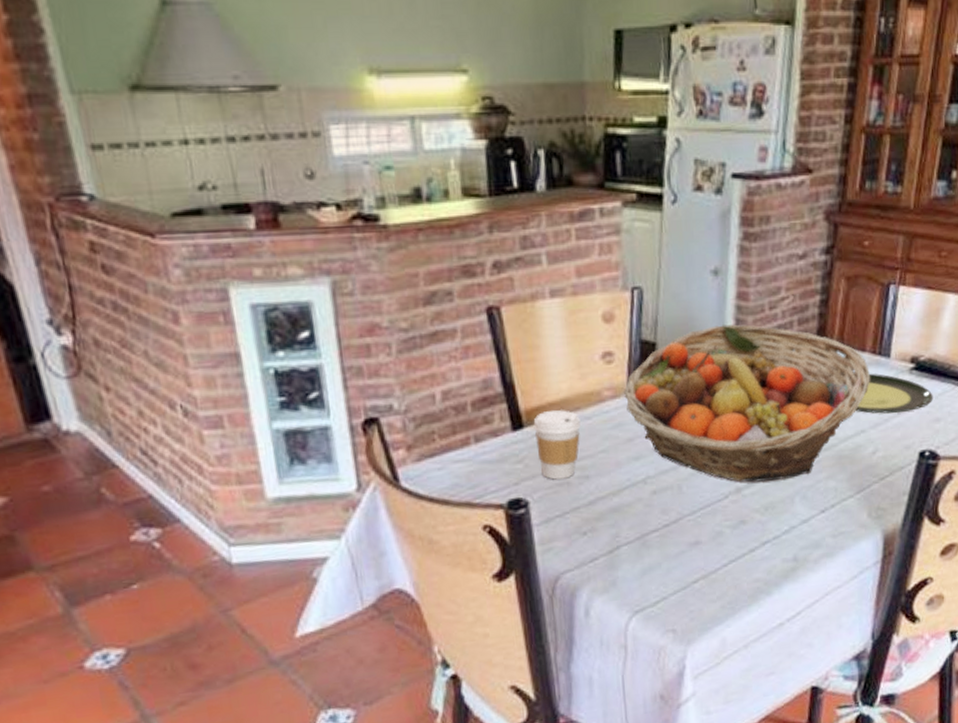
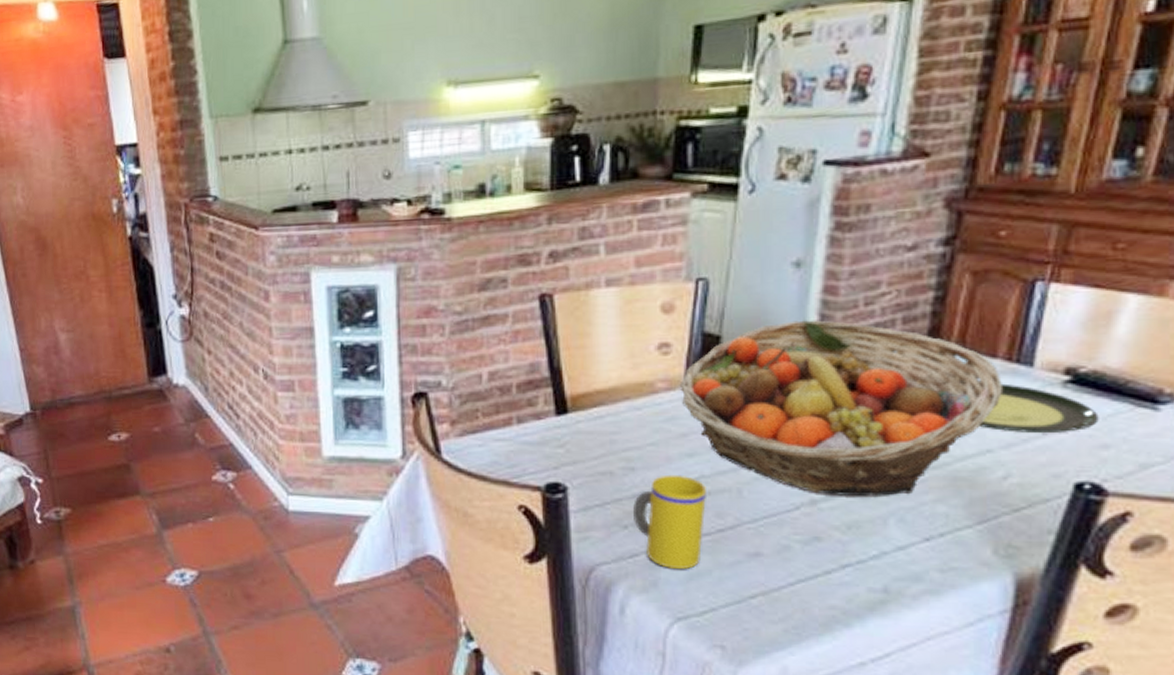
coffee cup: present [533,410,581,480] -> none [578,398,629,468]
mug: none [590,478,654,567] -> present [633,474,708,570]

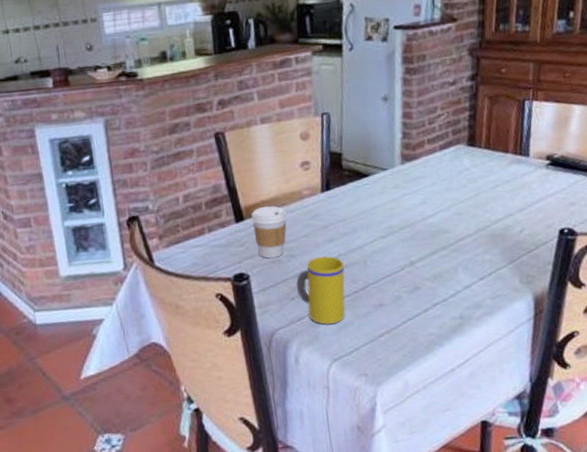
coffee cup: none [578,398,629,468] -> present [251,206,287,259]
fruit basket: present [679,320,1002,496] -> none [318,136,514,257]
plate: present [960,382,1099,433] -> none [490,169,568,201]

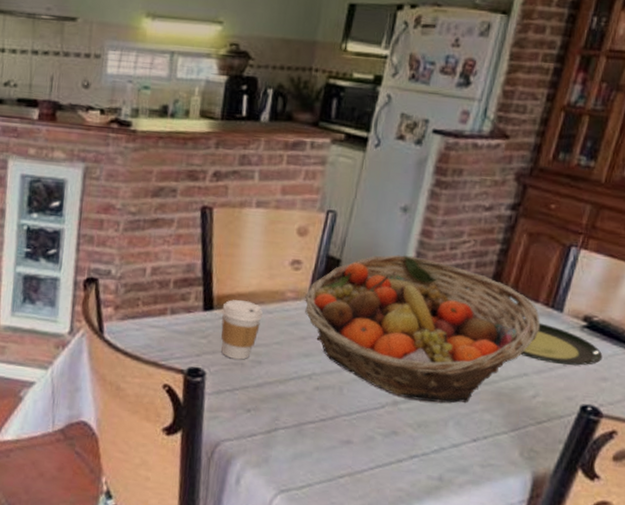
mug: present [296,256,345,325] -> none [256,370,316,450]
fruit basket: none [318,136,514,257] -> present [304,254,540,403]
plate: none [490,169,568,201] -> present [511,318,603,366]

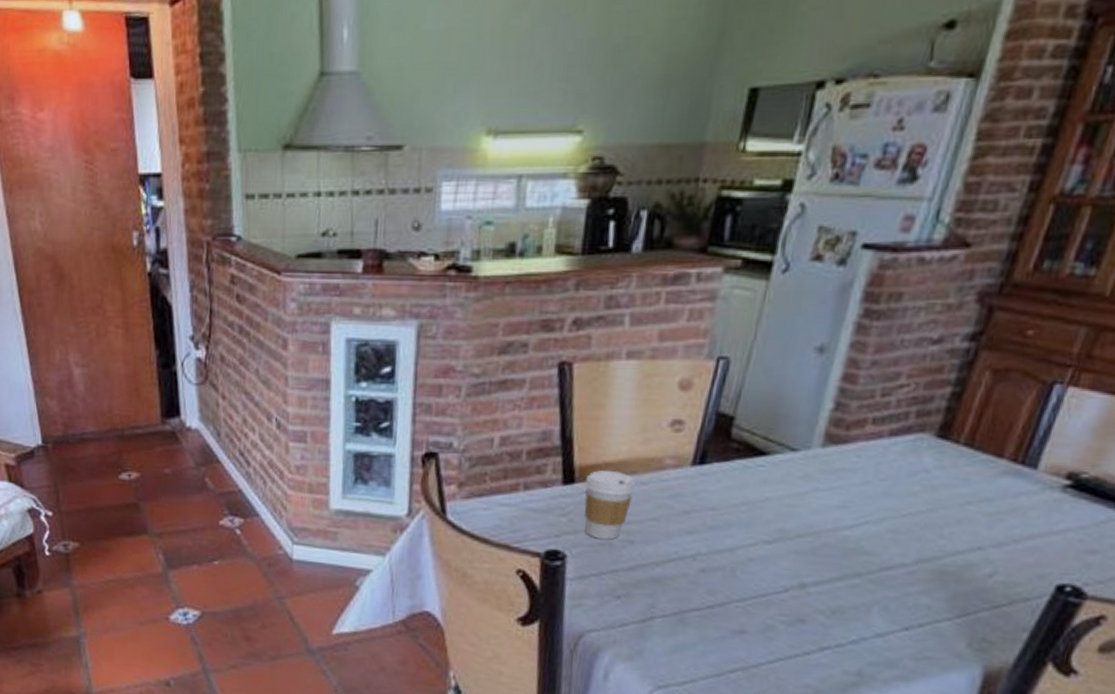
fruit basket: present [304,254,540,403] -> none [687,406,1004,585]
plate: present [511,318,603,366] -> none [962,479,1093,536]

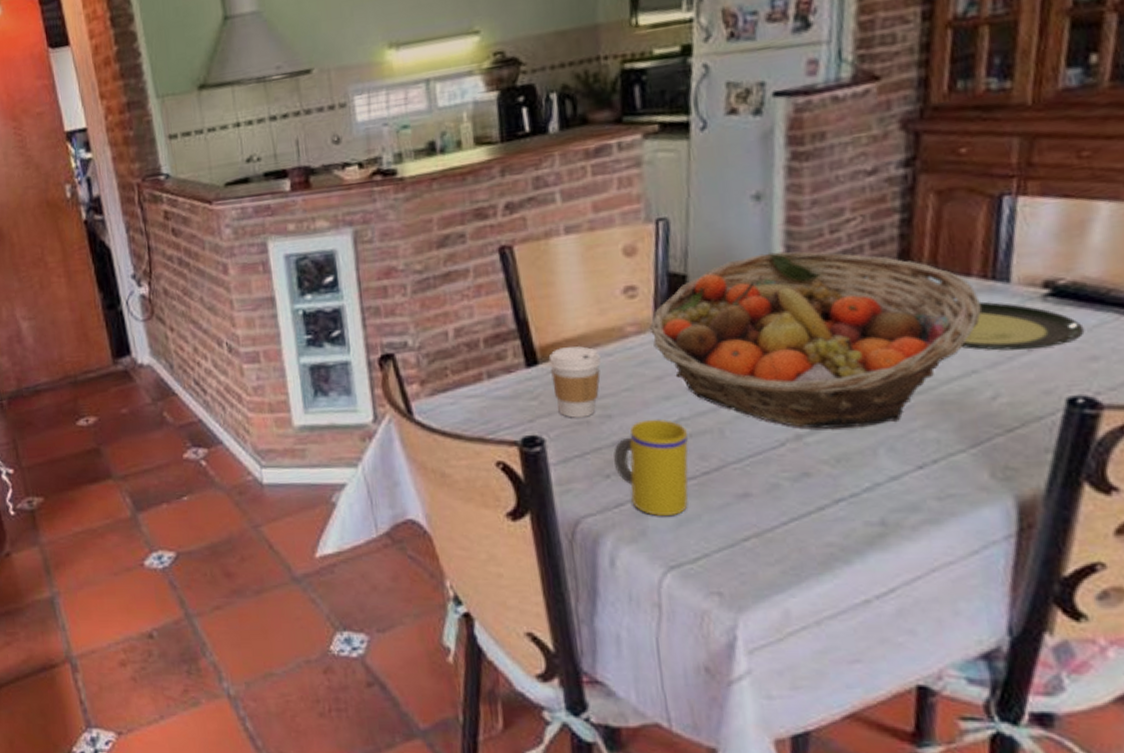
mug: none [627,550,701,642] -> present [613,419,689,517]
fruit basket: none [687,406,1004,585] -> present [649,251,982,429]
plate: none [962,479,1093,536] -> present [936,301,1085,351]

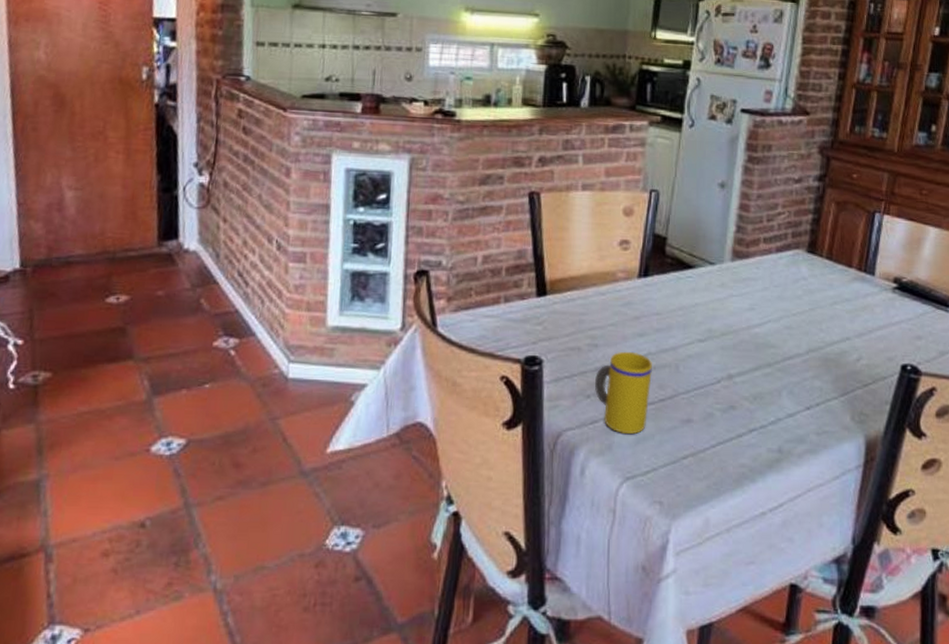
coffee cup: present [548,346,601,418] -> none [555,283,595,344]
fruit basket: present [649,251,982,429] -> none [634,229,856,373]
plate: present [936,301,1085,351] -> none [829,285,915,326]

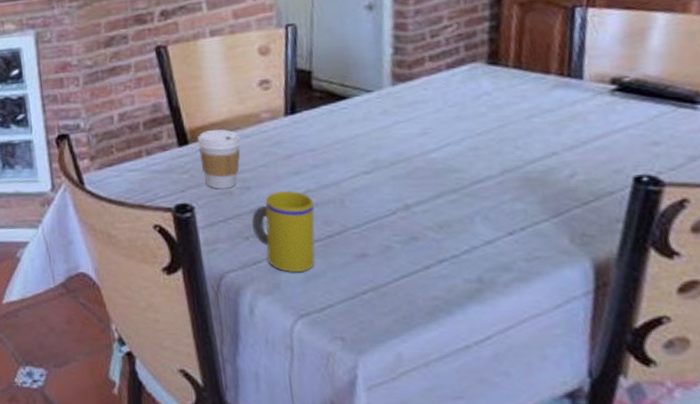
coffee cup: none [555,283,595,344] -> present [197,129,241,189]

